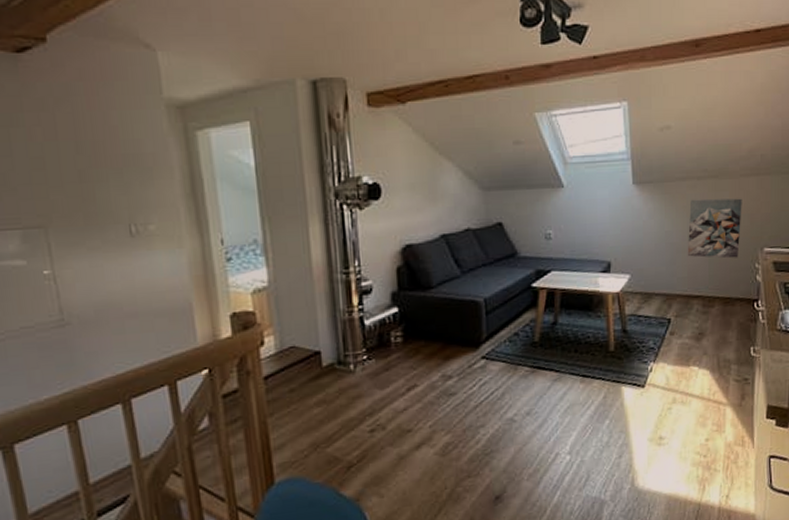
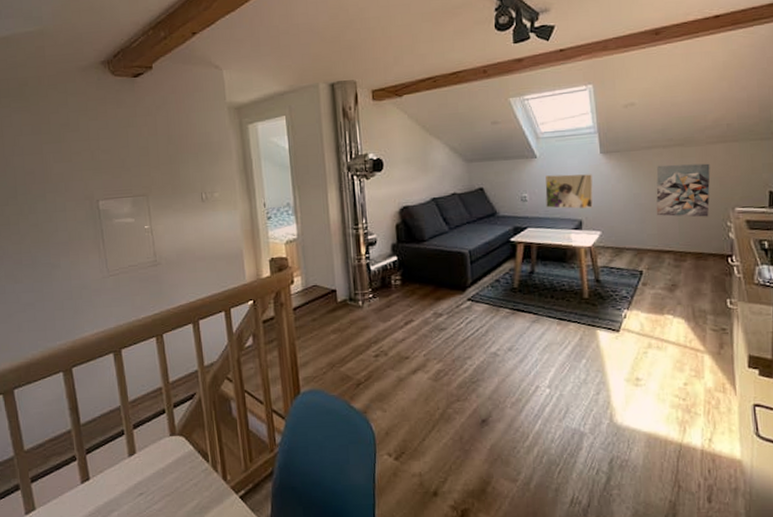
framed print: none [572,207,624,249] -> present [545,174,594,209]

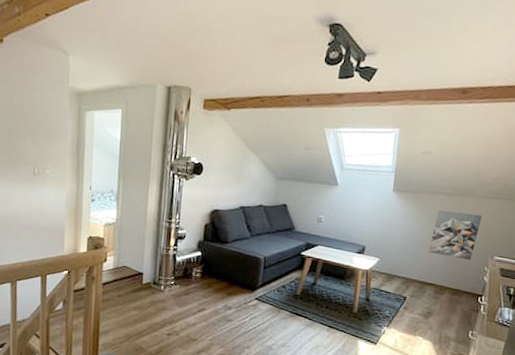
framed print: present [545,174,594,209] -> none [337,203,383,238]

